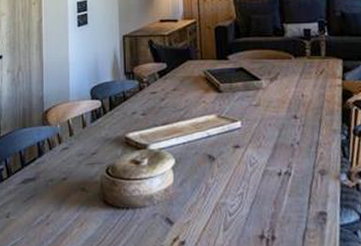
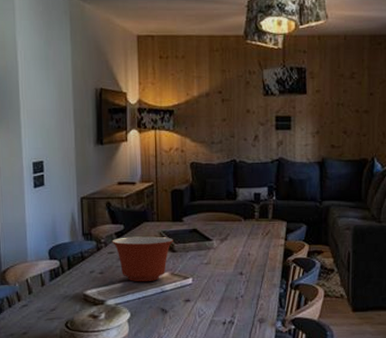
mixing bowl: none [154,75,219,125] -> present [112,236,174,282]

